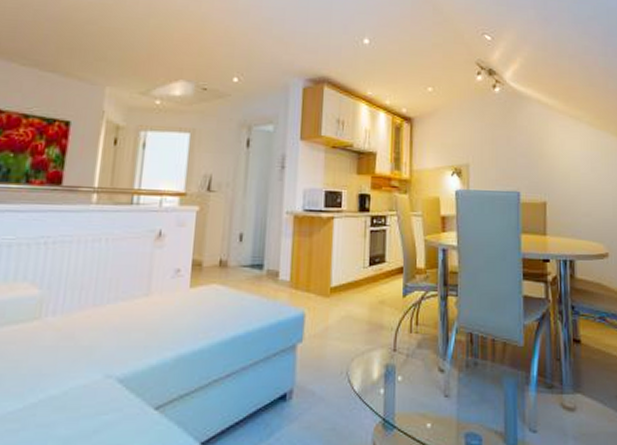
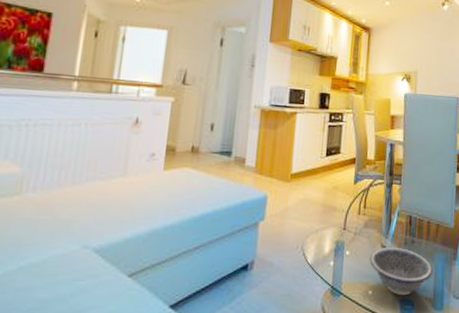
decorative bowl: none [425,370,502,430] -> present [369,246,433,296]

